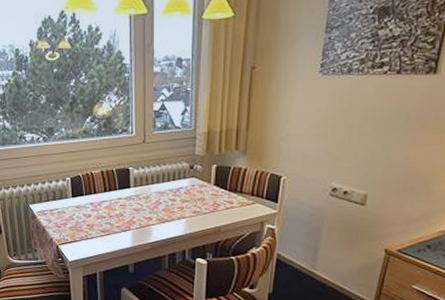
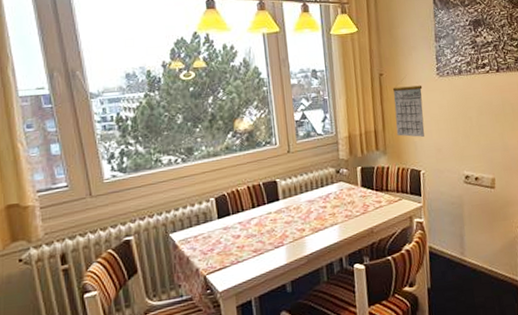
calendar: none [261,70,300,141] -> present [392,75,425,137]

